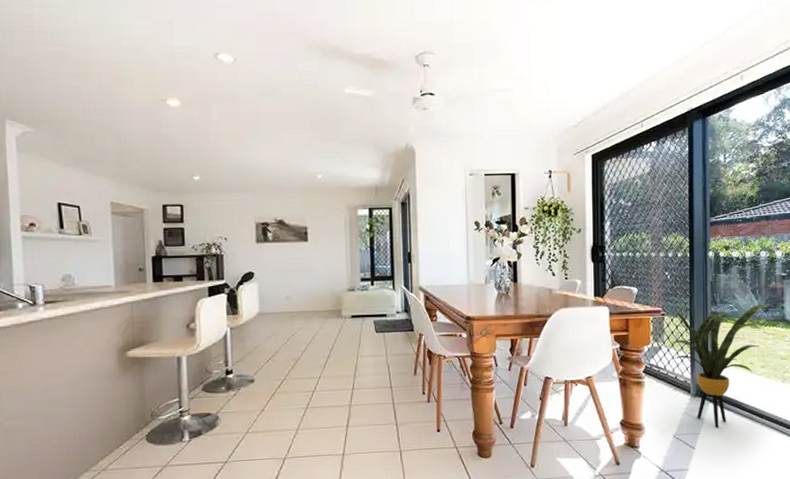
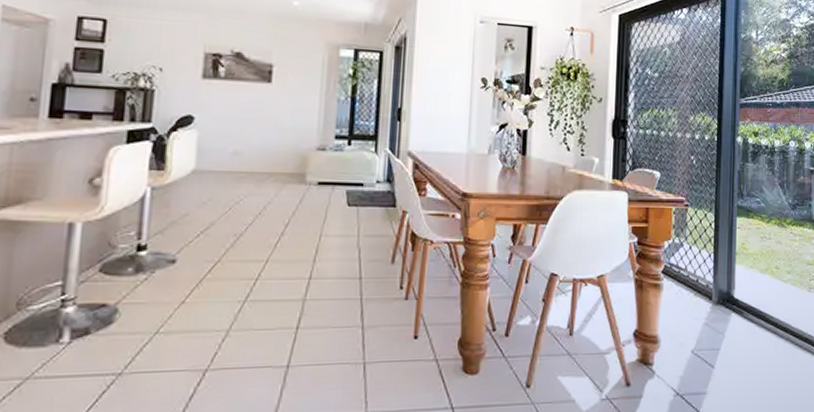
house plant: present [669,302,771,428] -> none [692,199,799,343]

